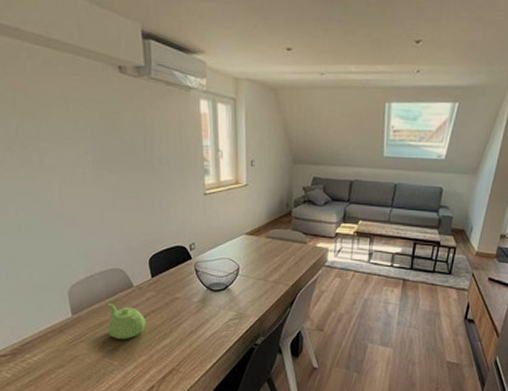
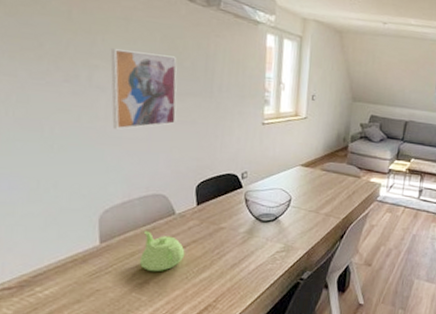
wall art: none [56,130,124,209] -> present [110,49,177,130]

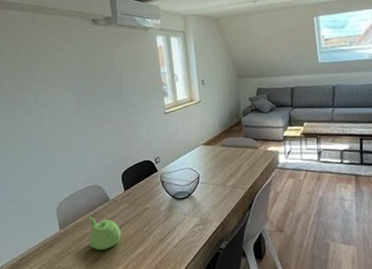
wall art: present [110,49,177,130] -> none [47,71,99,137]

